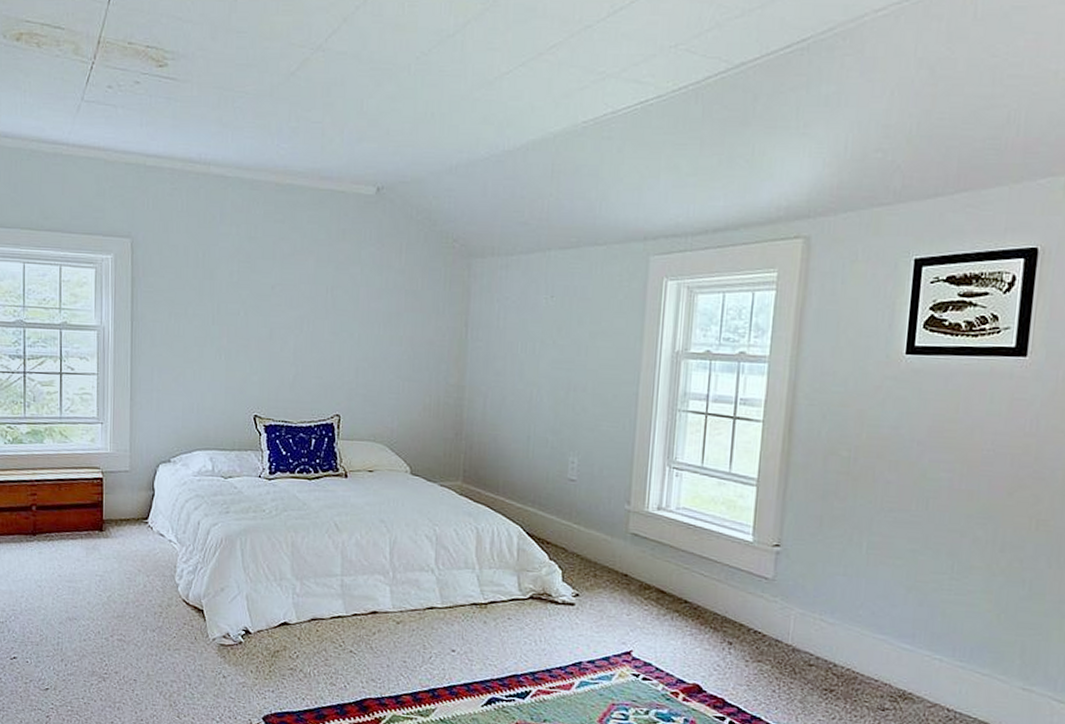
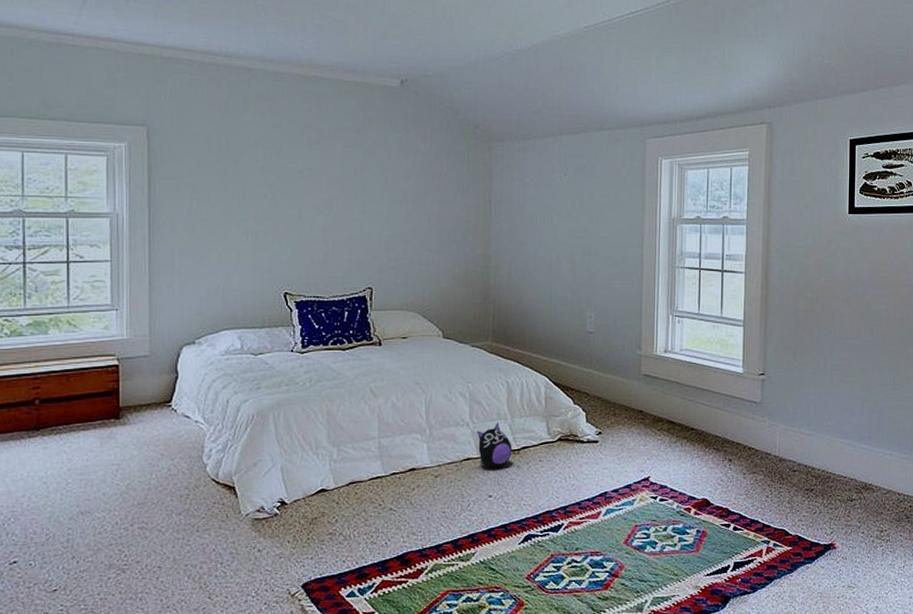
plush toy: none [442,571,479,621] -> present [477,421,512,468]

